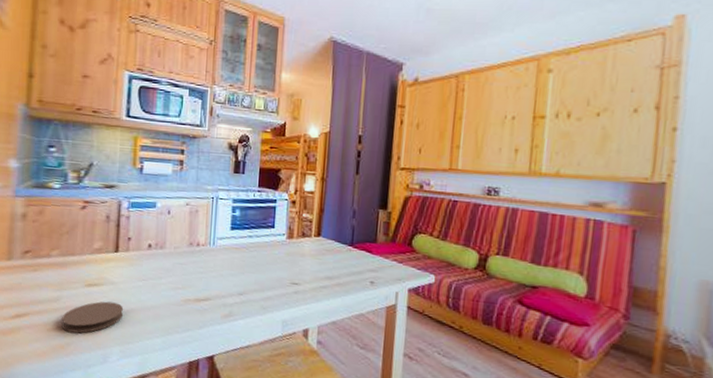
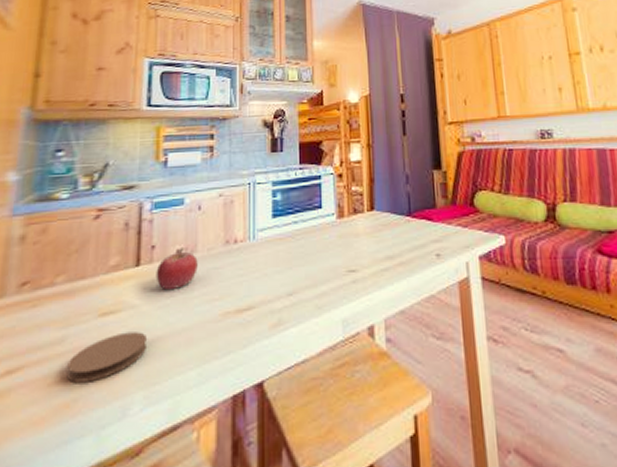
fruit: none [131,243,166,276] -> present [156,248,198,291]

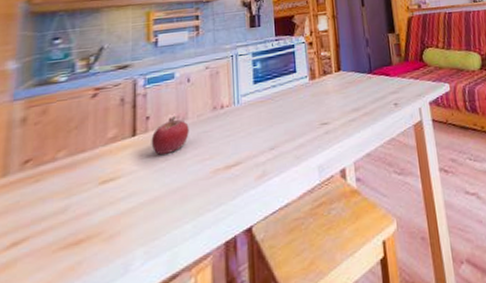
coaster: present [67,332,148,383] -> none [71,194,146,247]

